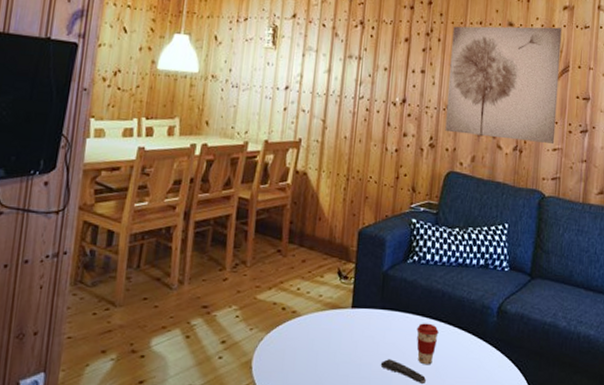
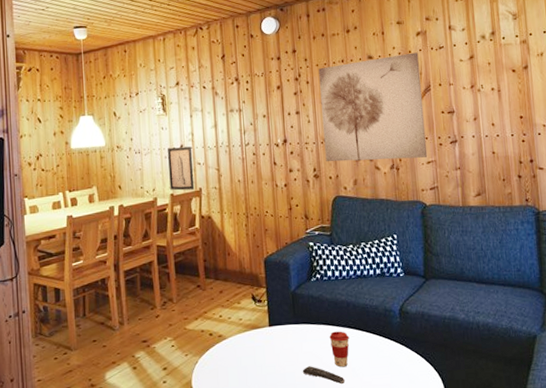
wall art: none [265,87,298,139] -> present [168,147,195,191]

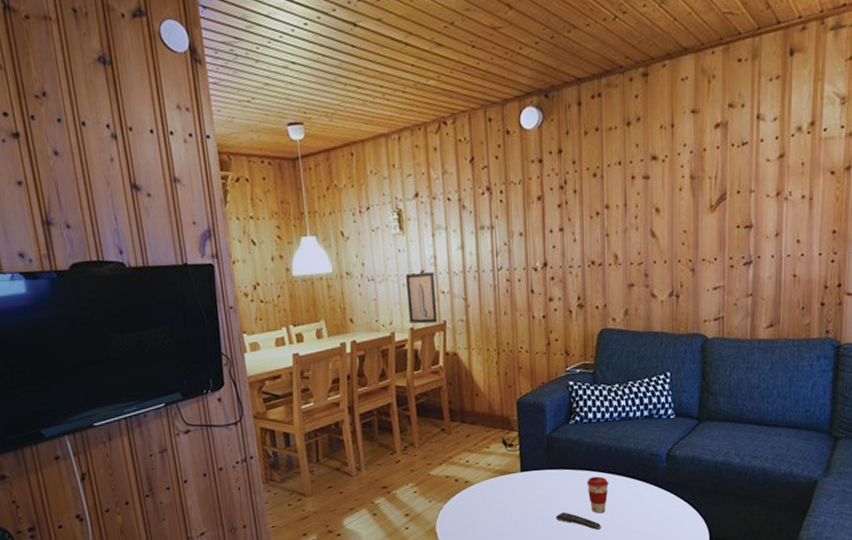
wall art: present [318,52,428,162] -> none [589,150,715,289]

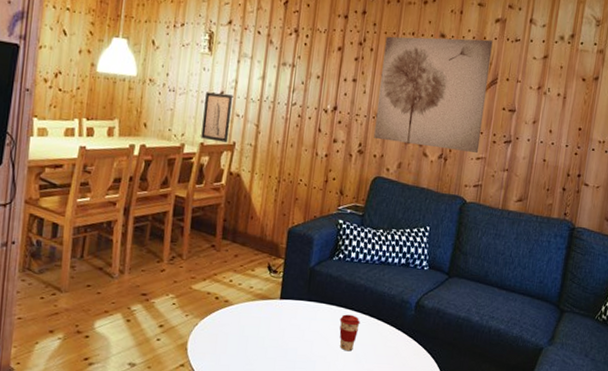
remote control: present [555,512,602,531] -> none [305,345,347,368]
wall art: none [589,150,715,289] -> present [373,36,493,153]

